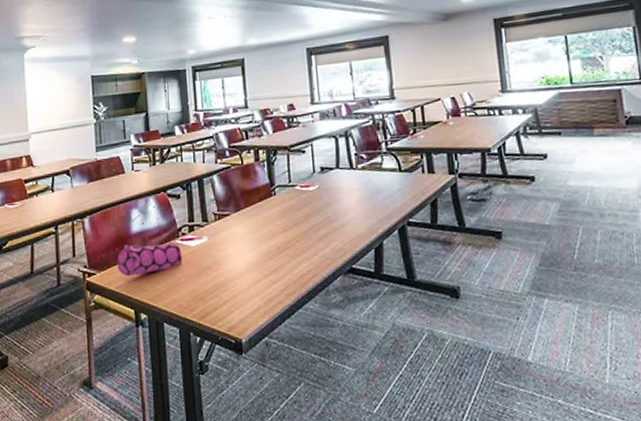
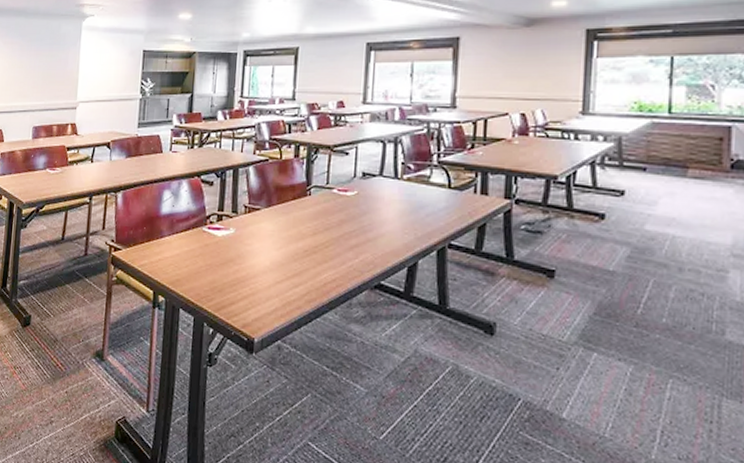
pencil case: present [117,241,183,277] -> none [143,225,208,258]

